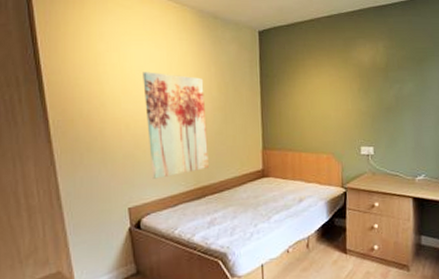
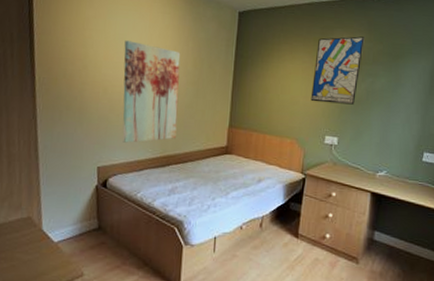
wall art: none [341,44,387,114] -> present [310,36,365,105]

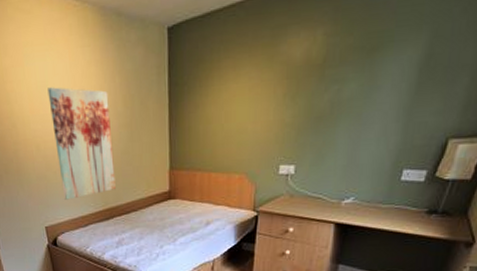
wall art: present [310,36,365,105] -> none [260,30,329,127]

